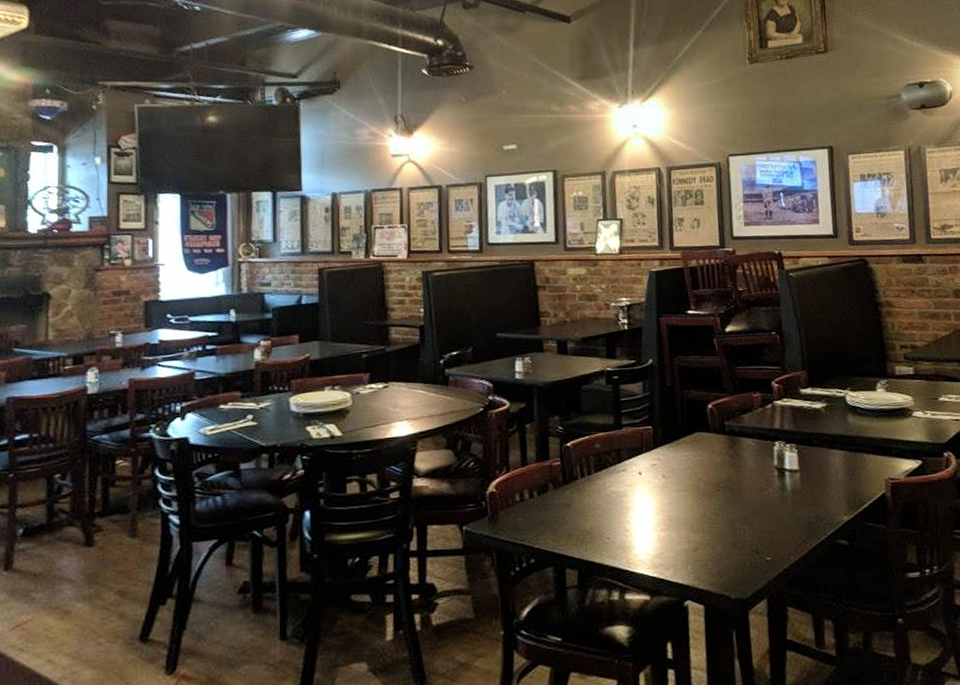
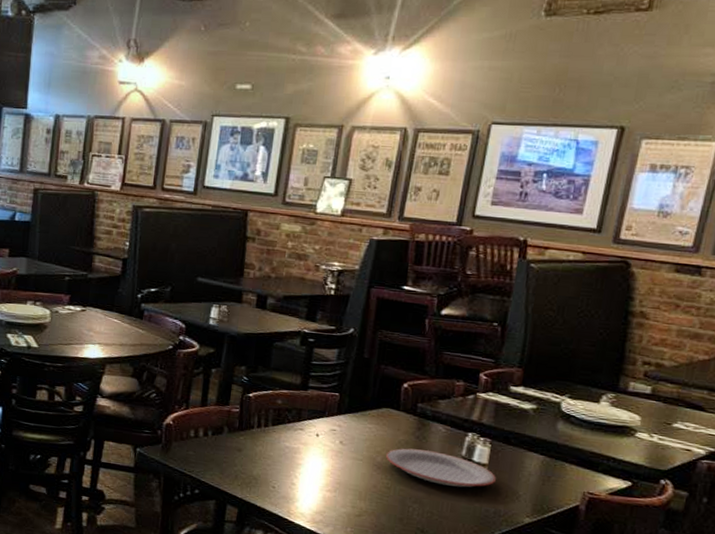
plate: none [708,467,810,500] -> present [386,448,496,488]

